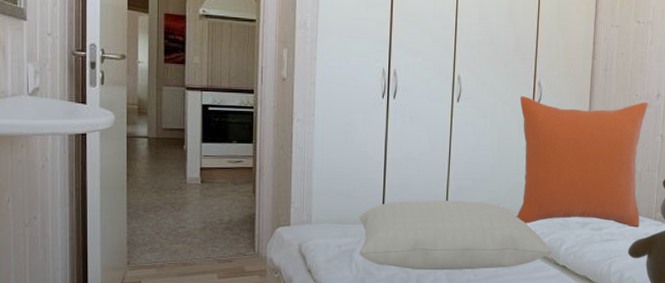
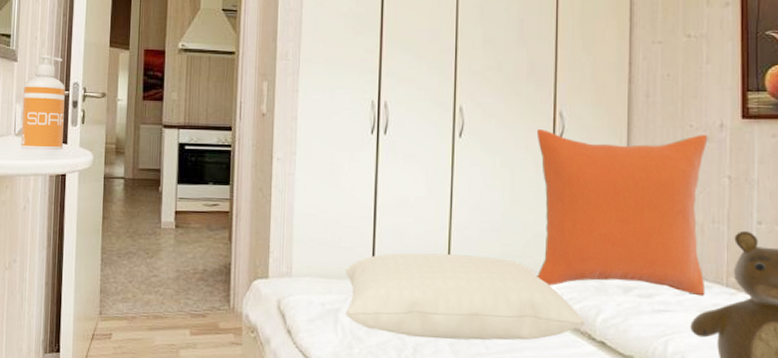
soap dispenser: none [35,14,81,111] -> present [20,54,65,151]

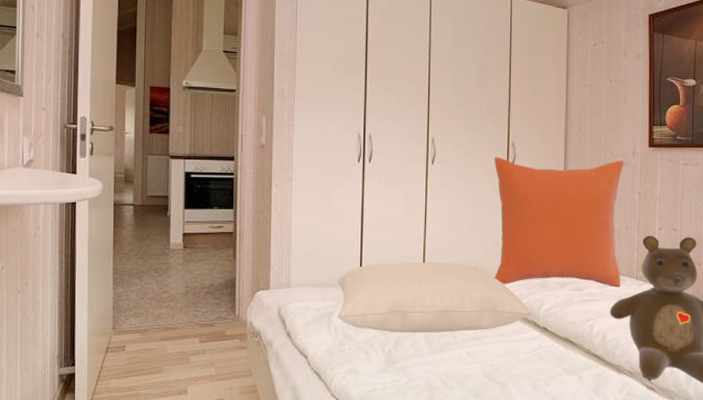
soap dispenser: present [20,54,65,151] -> none [29,90,73,180]

